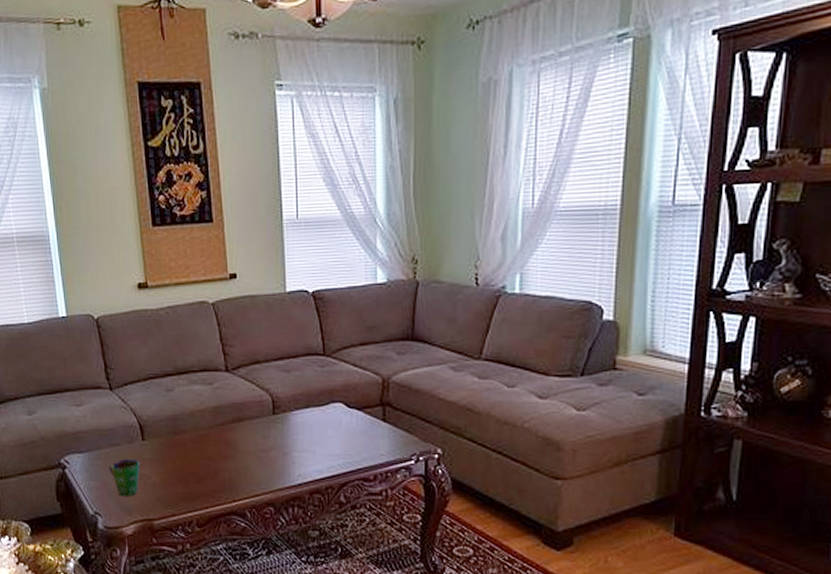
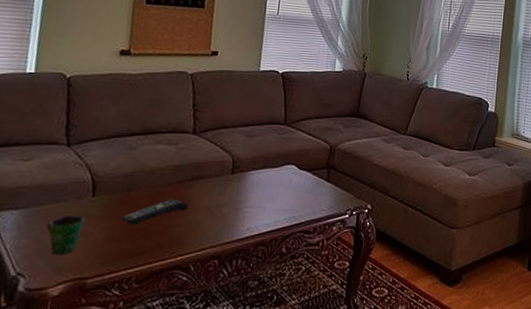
remote control: none [171,442,235,469] -> present [120,198,189,225]

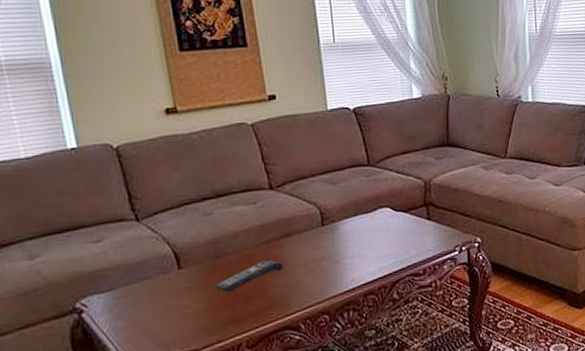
cup: present [46,215,85,256] -> none [139,290,178,333]

